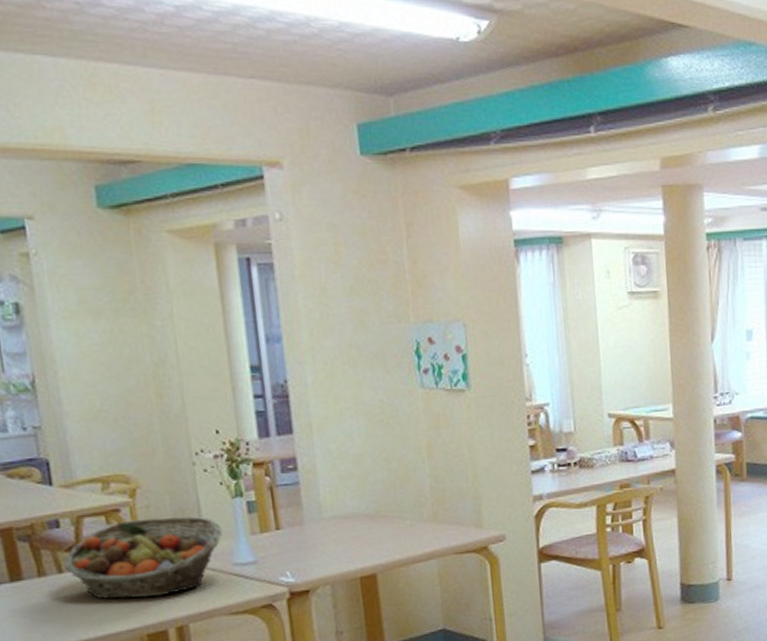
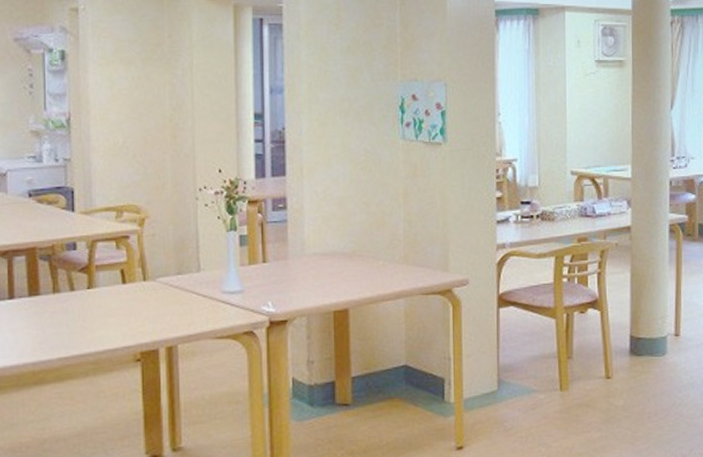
fruit basket: present [64,516,223,600] -> none [75,245,216,318]

